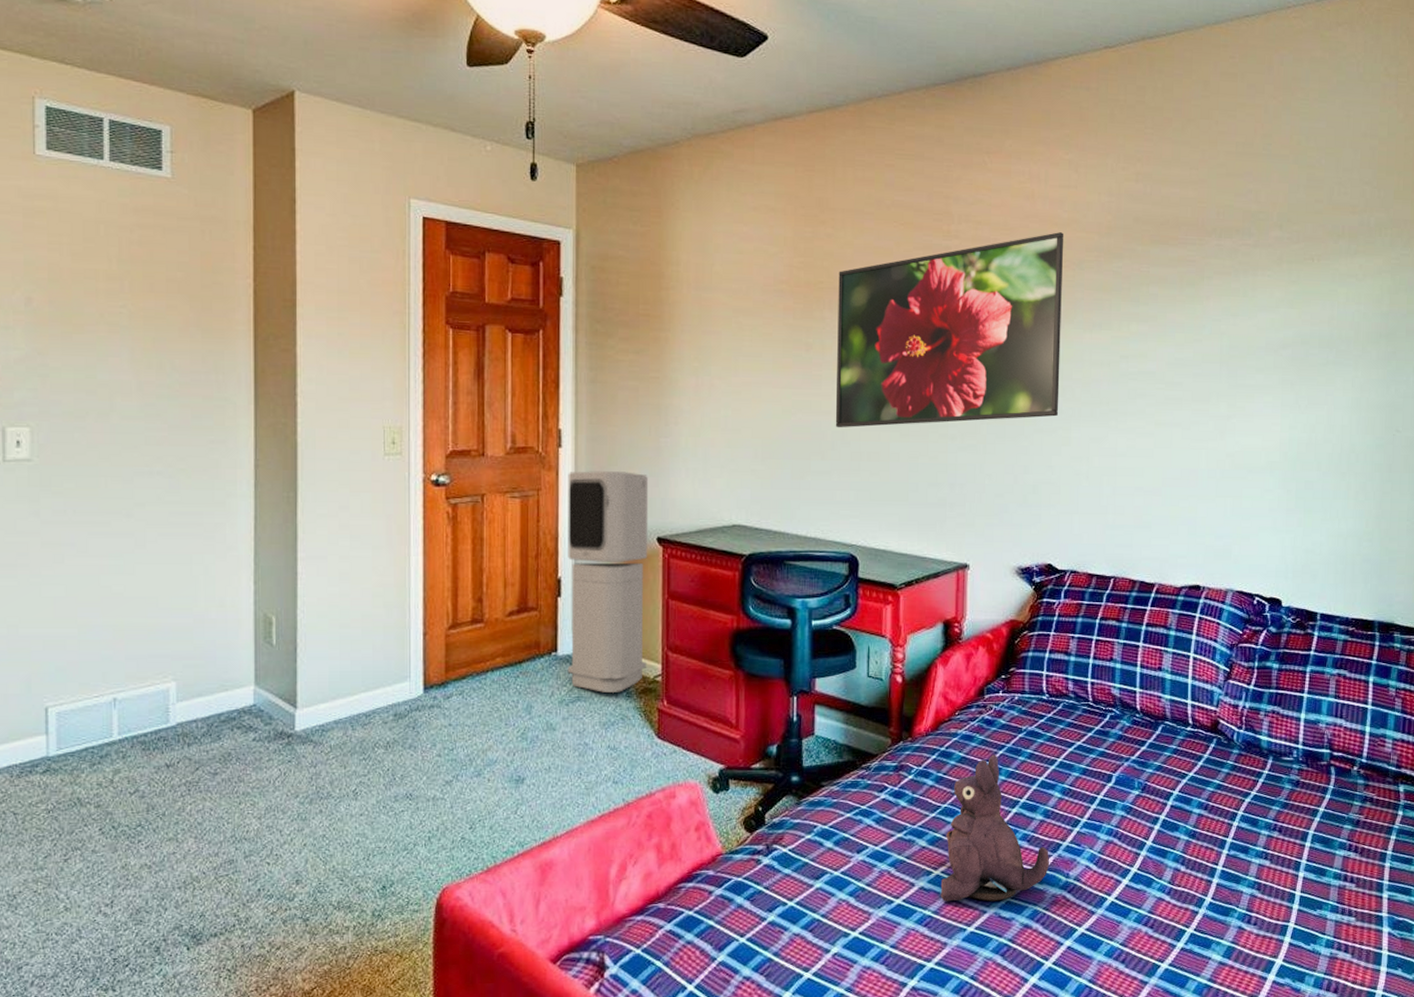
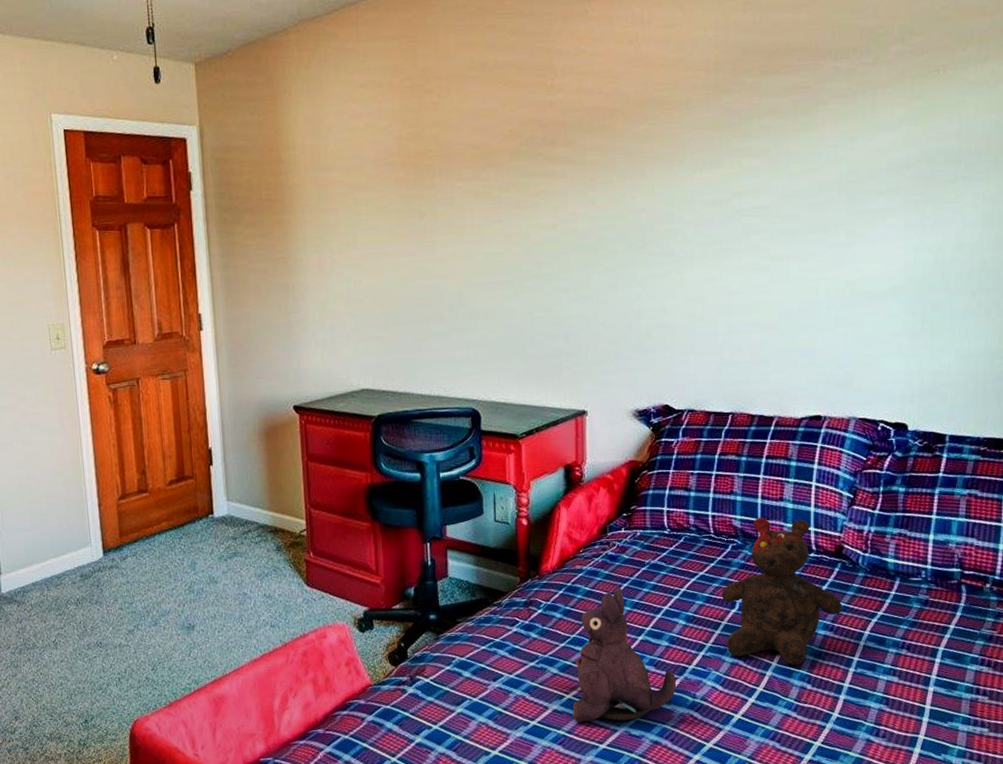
air purifier: present [567,471,649,694] -> none [210,348,292,549]
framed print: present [835,232,1064,428] -> none [446,73,671,291]
teddy bear: none [1098,686,1218,845] -> present [721,517,843,665]

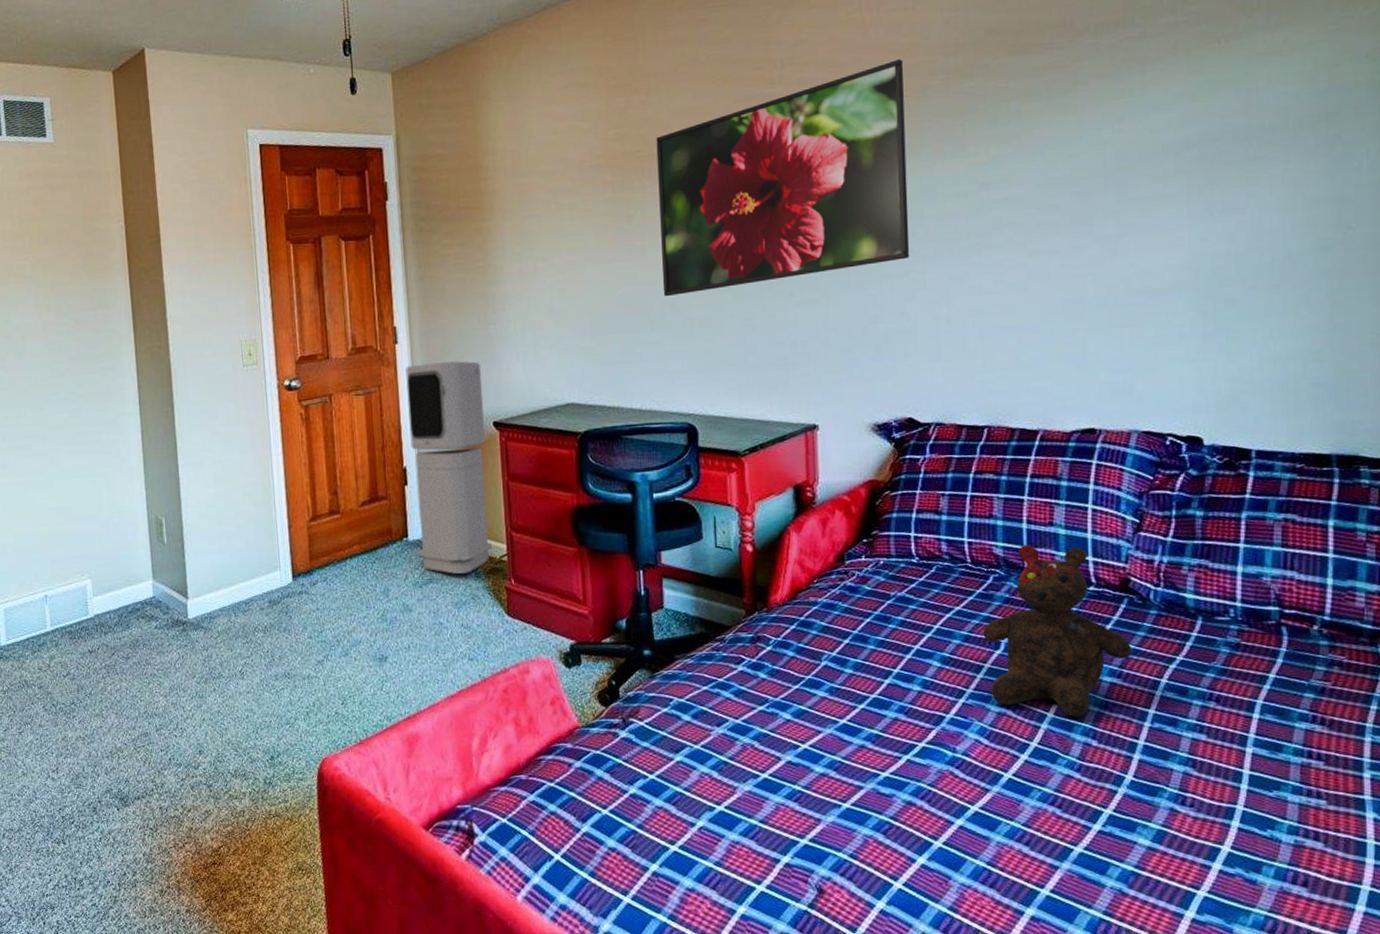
air purifier: none [210,348,292,549] -> present [405,361,492,575]
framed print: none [446,73,671,291] -> present [656,59,910,297]
plush toy: present [572,587,677,723] -> none [809,623,933,777]

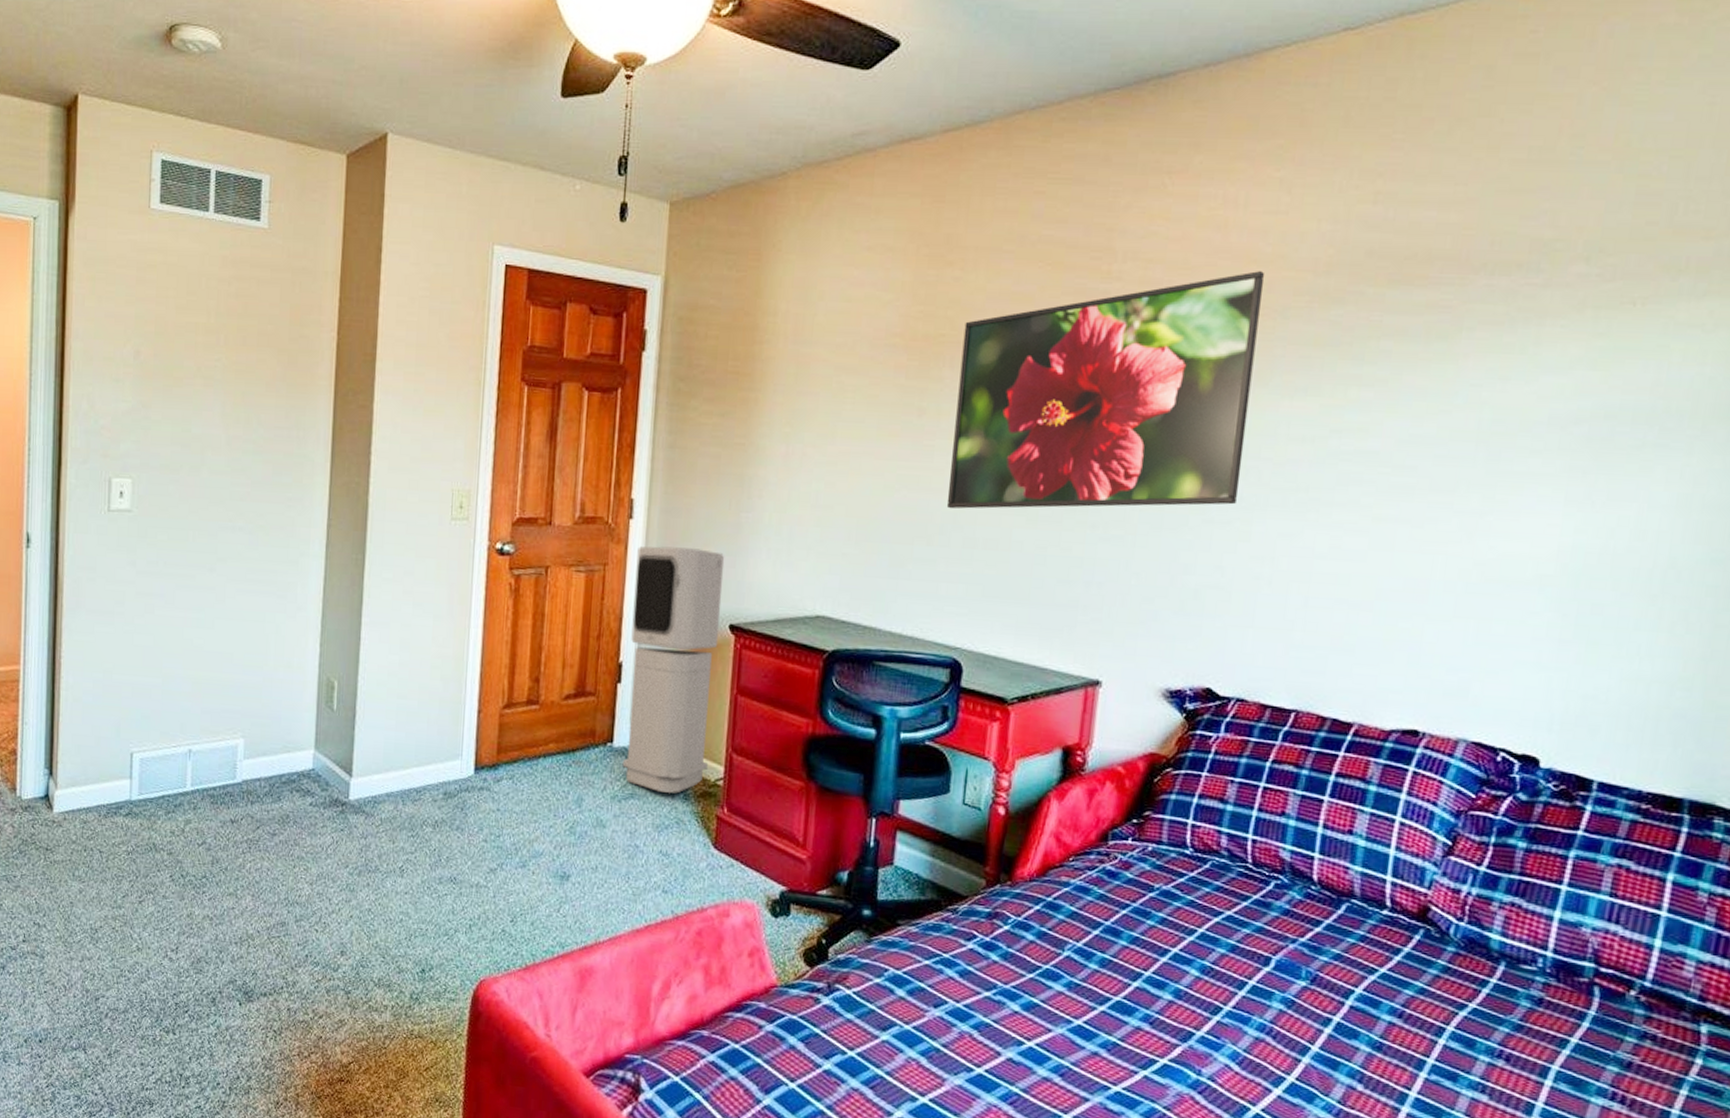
teddy bear: present [983,544,1133,717] -> none [1251,851,1420,1056]

